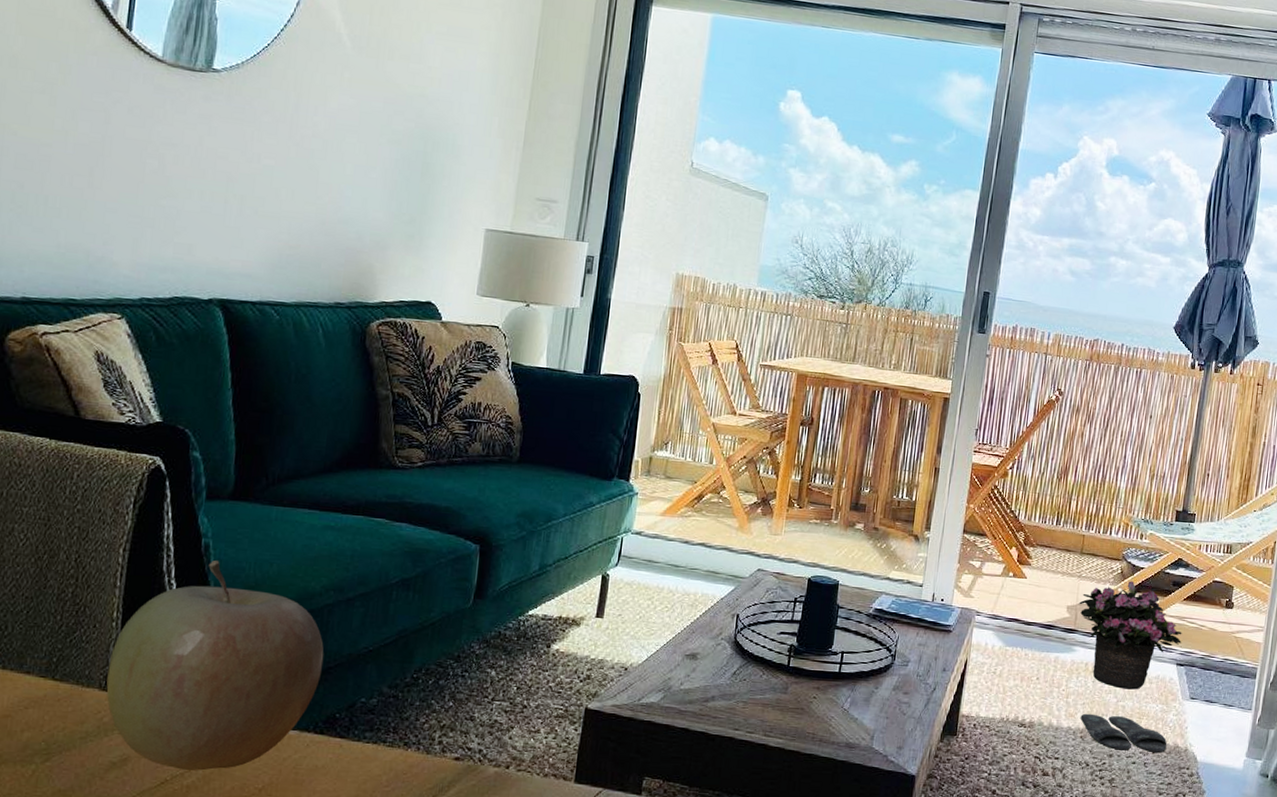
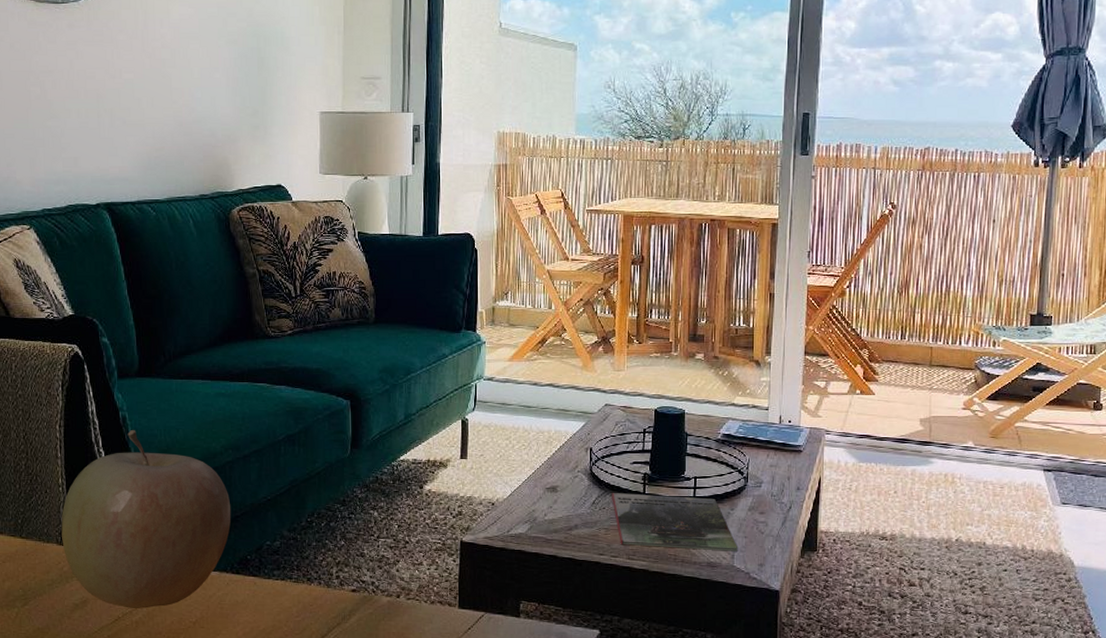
magazine: none [754,664,879,733] -> present [612,493,739,552]
potted flower: present [1078,581,1182,690] -> none [931,389,1047,498]
slippers: present [1080,713,1167,753] -> none [944,524,1040,559]

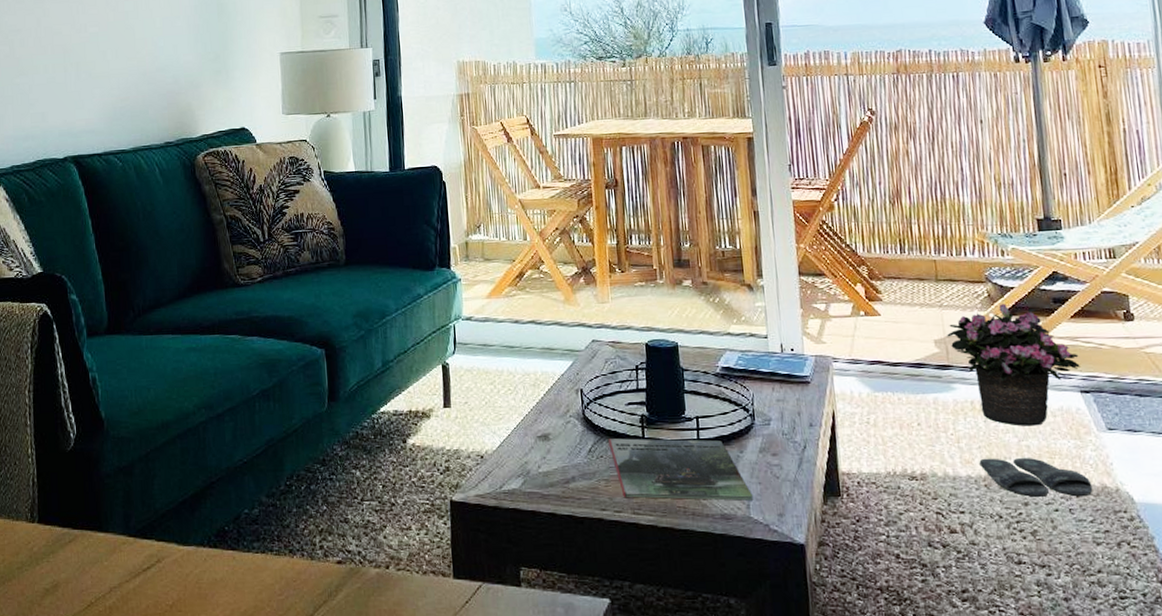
fruit: present [61,430,231,609] -> none [31,392,207,593]
potted flower: none [931,389,1047,498] -> present [946,304,1080,426]
slippers: none [944,524,1040,559] -> present [979,457,1093,497]

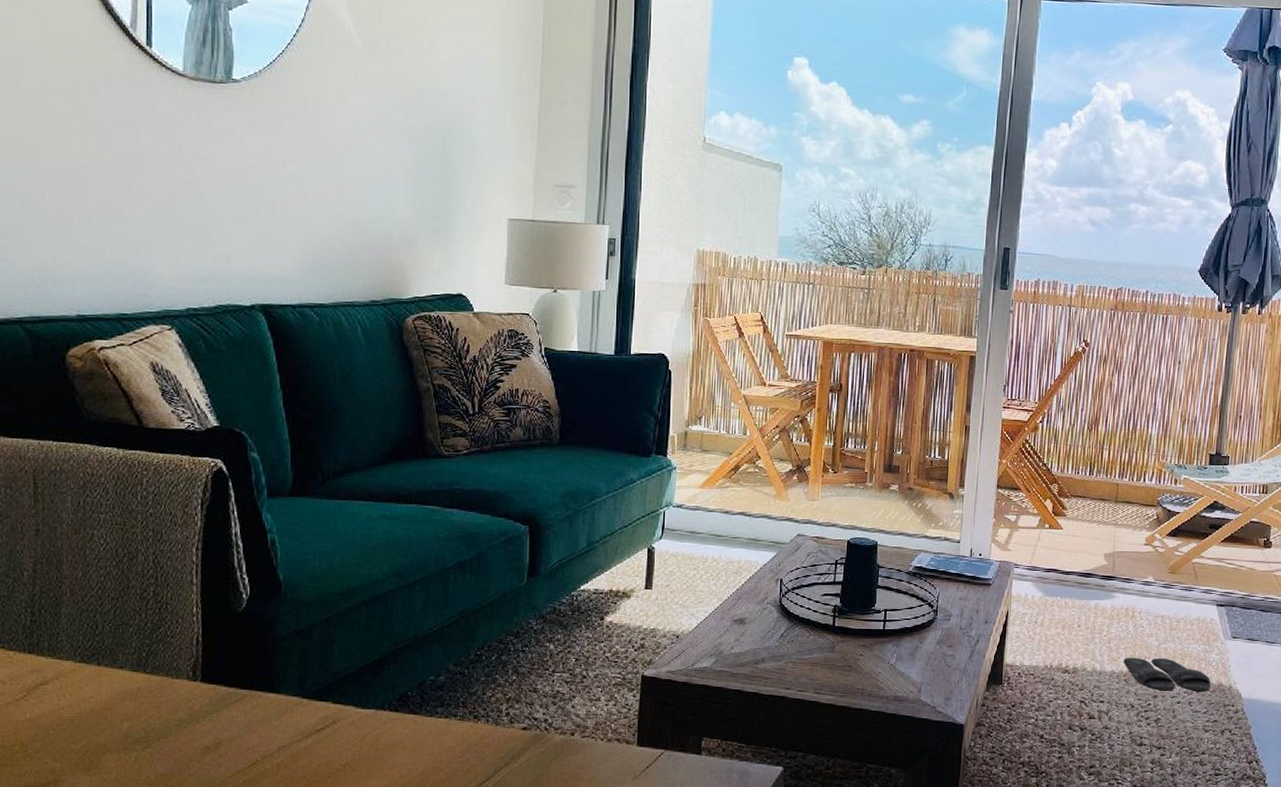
magazine: present [608,438,753,501] -> none [800,626,926,685]
potted flower: present [946,304,1080,426] -> none [1115,526,1221,632]

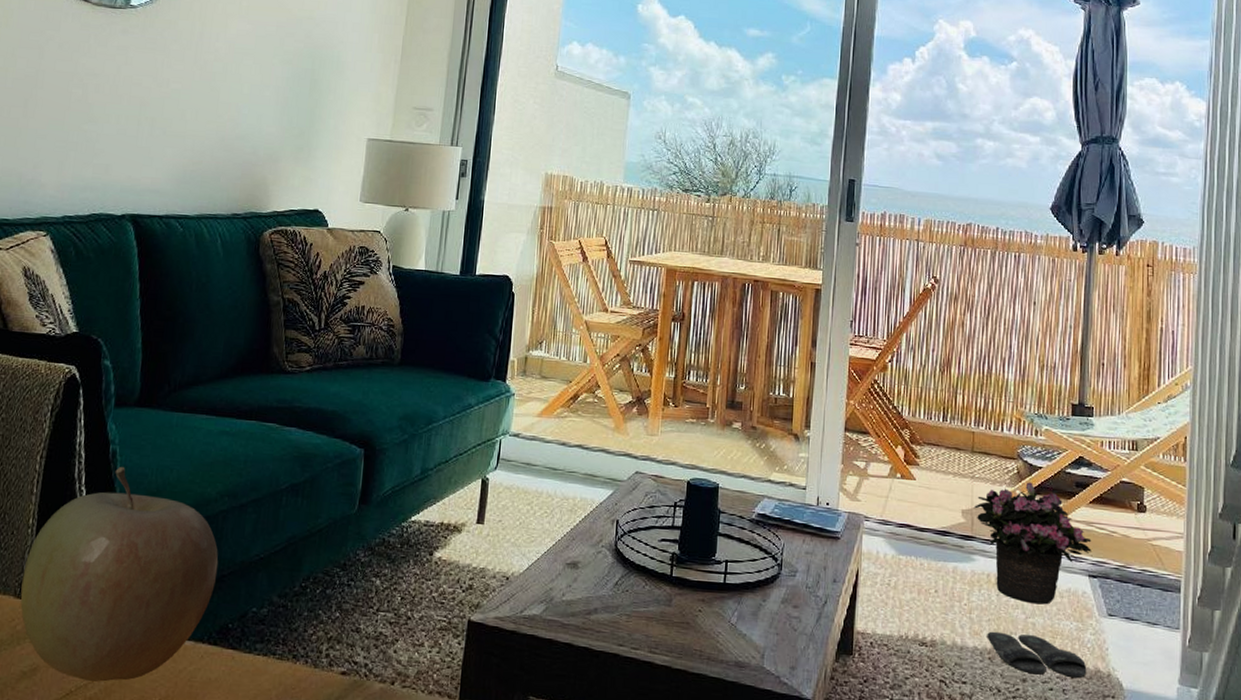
fruit: none [194,554,392,752] -> present [20,467,219,683]
potted flower: none [1115,526,1221,632] -> present [973,482,1092,605]

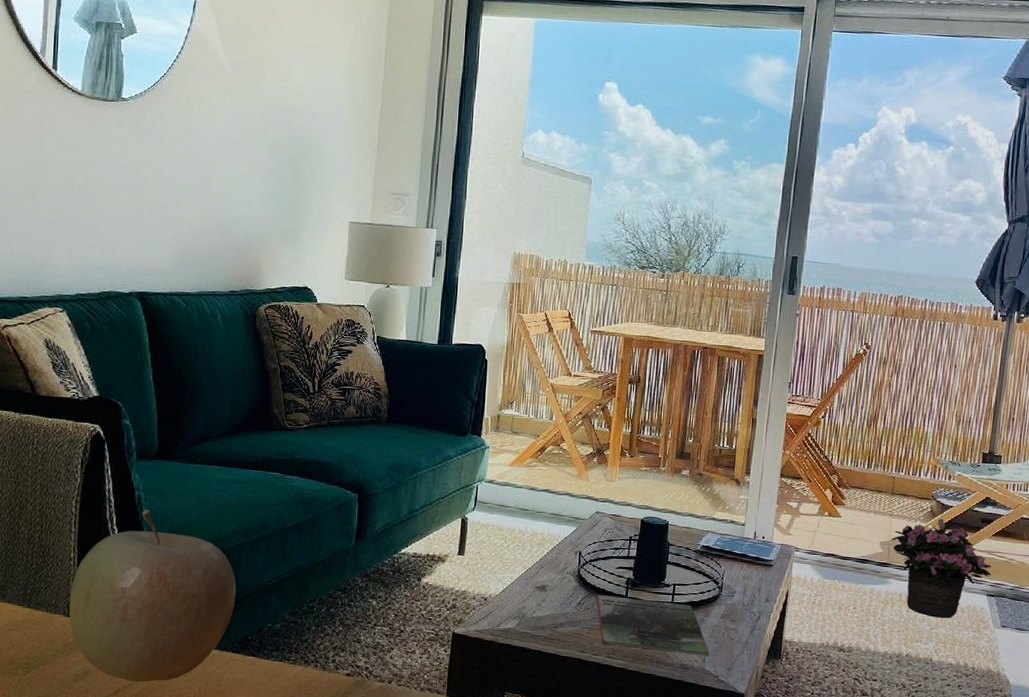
magazine: none [636,573,769,650] -> present [596,595,710,656]
slippers: present [987,631,1087,678] -> none [896,639,980,676]

